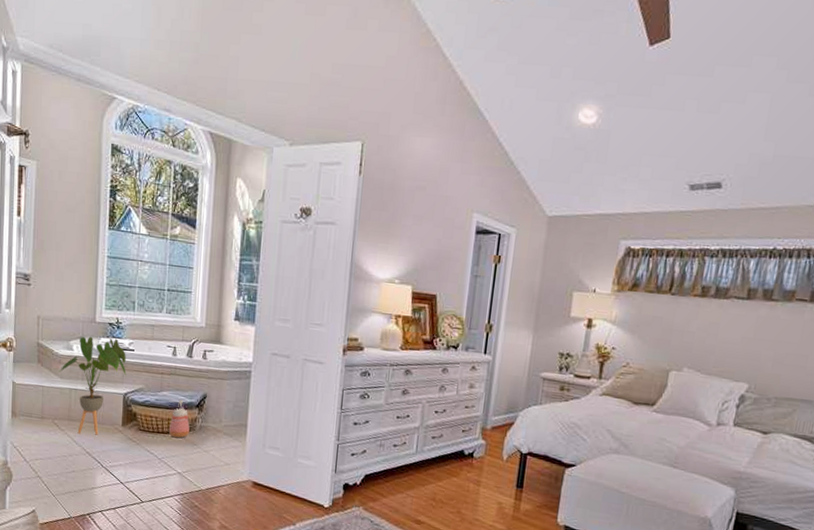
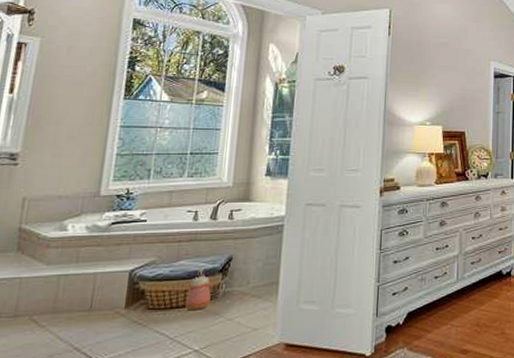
house plant: present [59,336,126,435] -> none [46,211,136,328]

